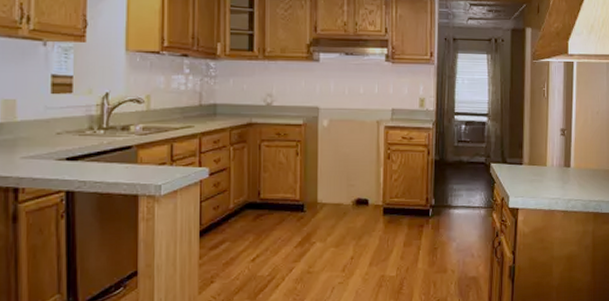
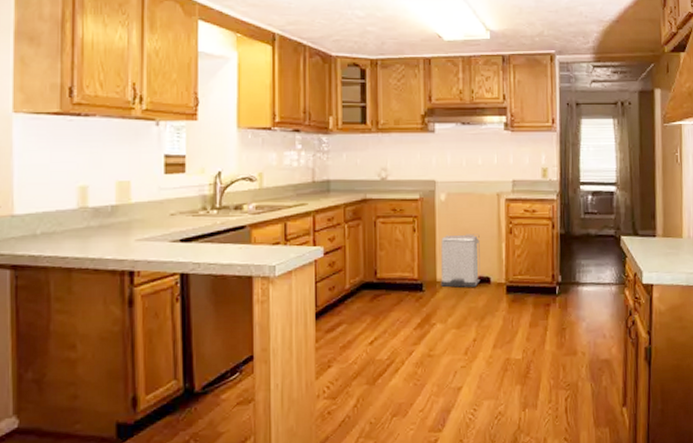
trash can: none [321,158,359,209] -> present [441,233,481,288]

